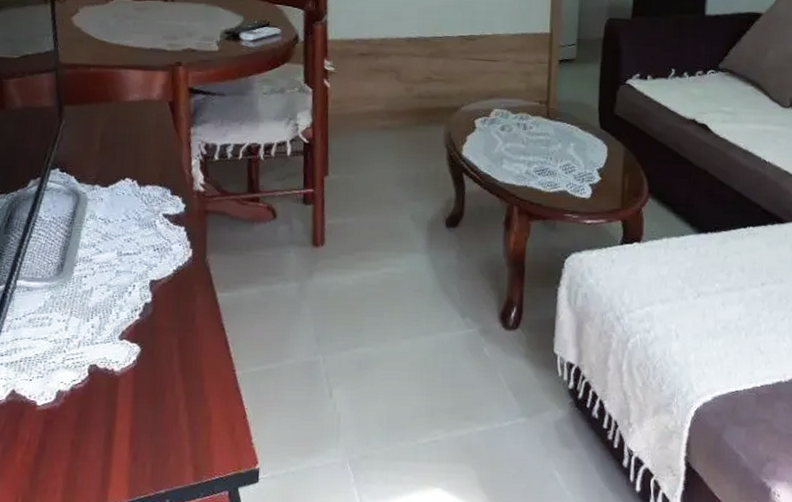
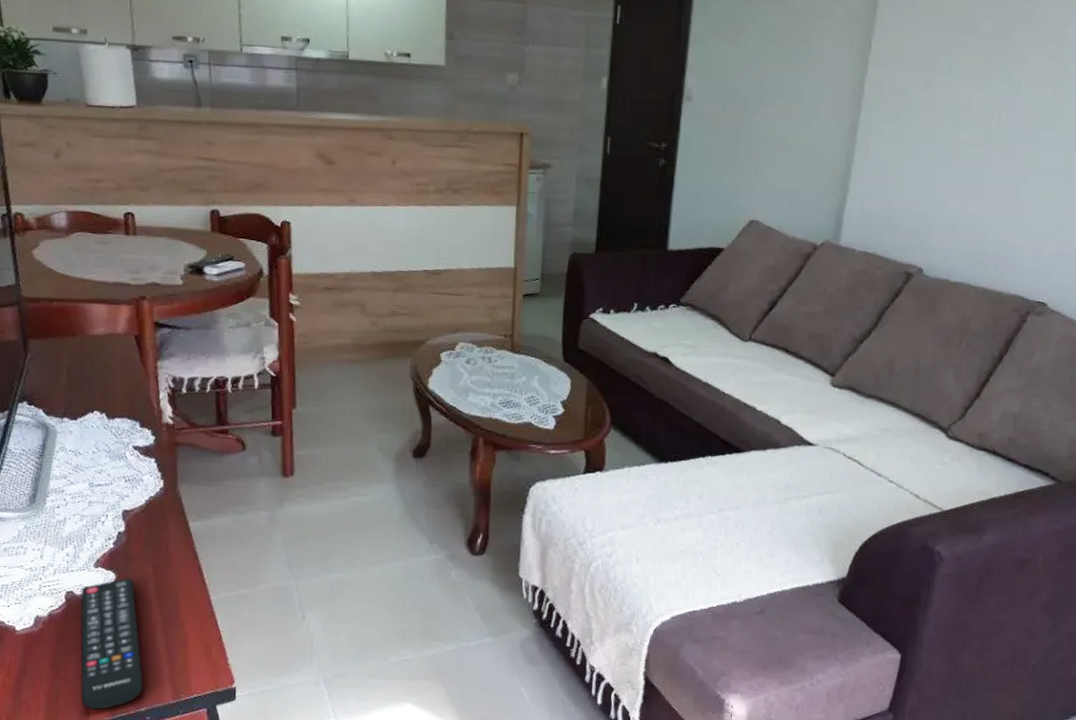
remote control: none [99,351,164,491] -> present [80,577,144,710]

